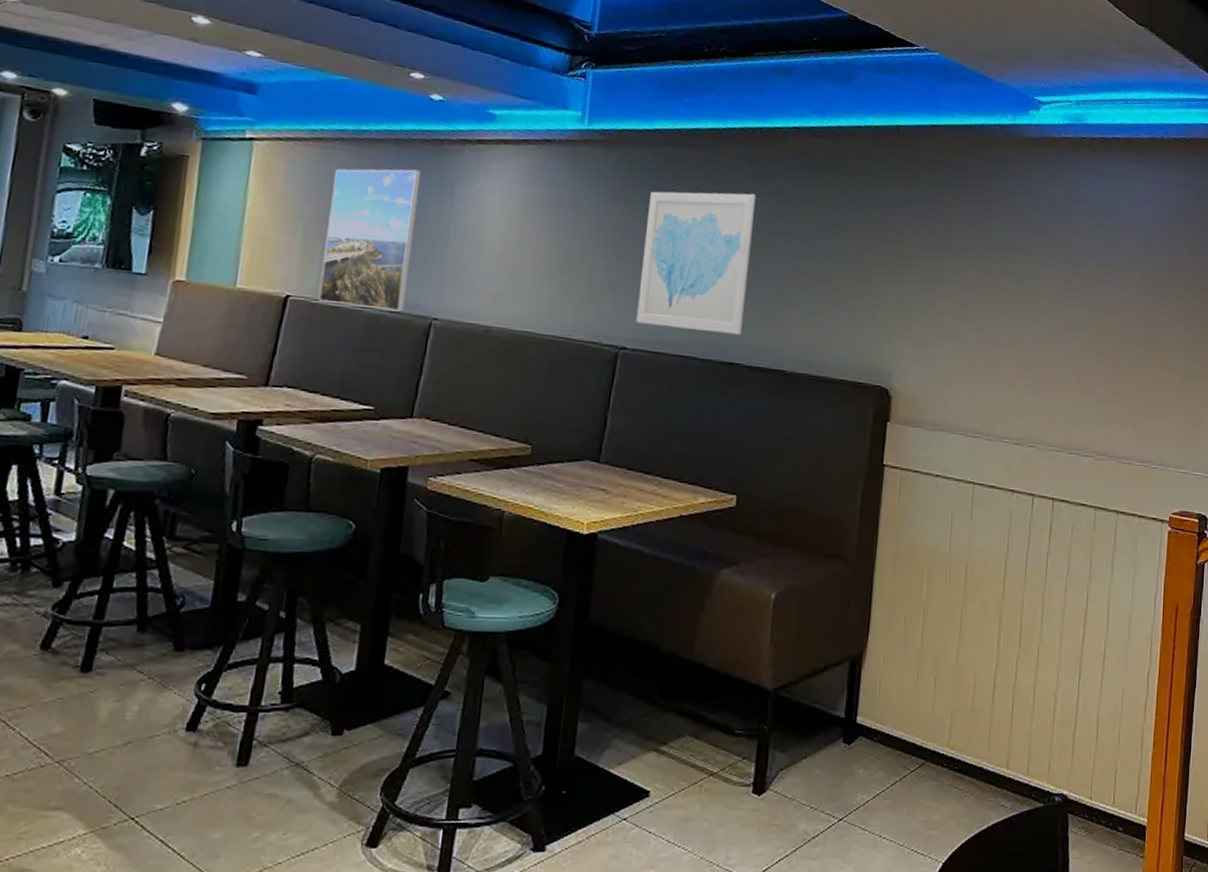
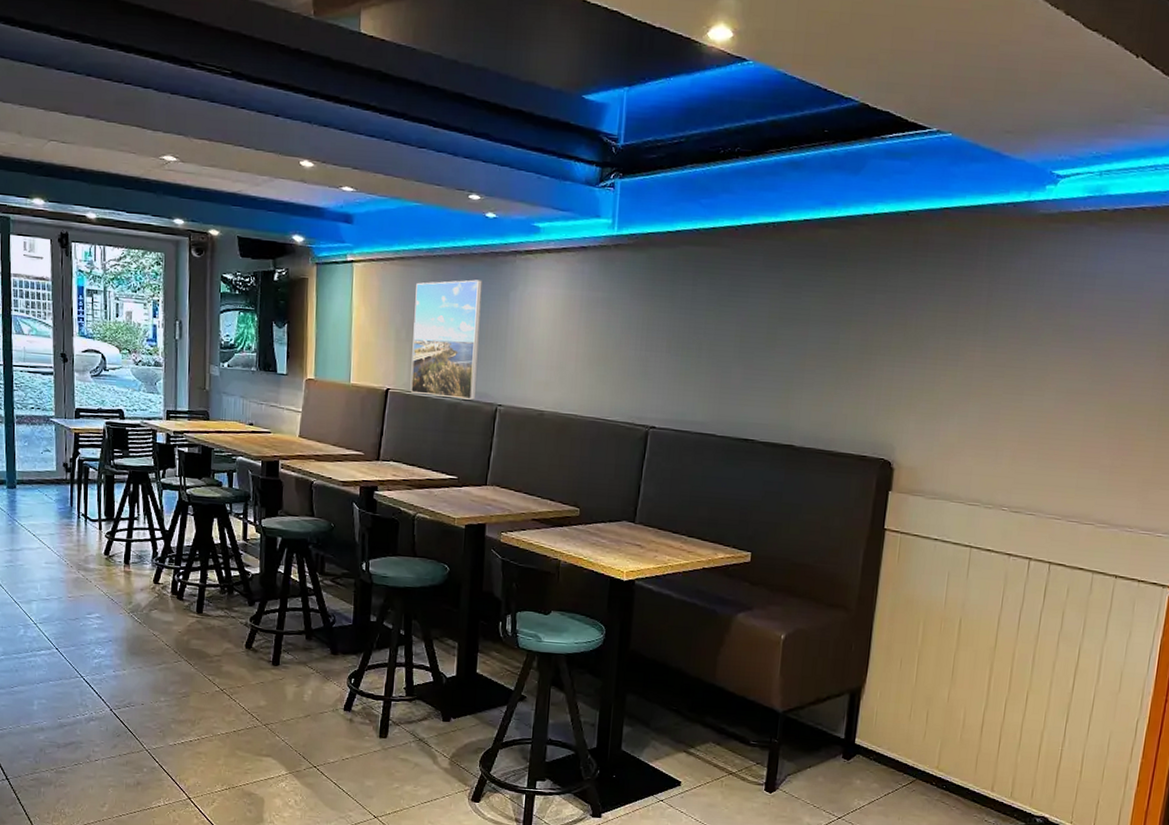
wall art: present [635,191,756,335] -> none [662,285,768,415]

